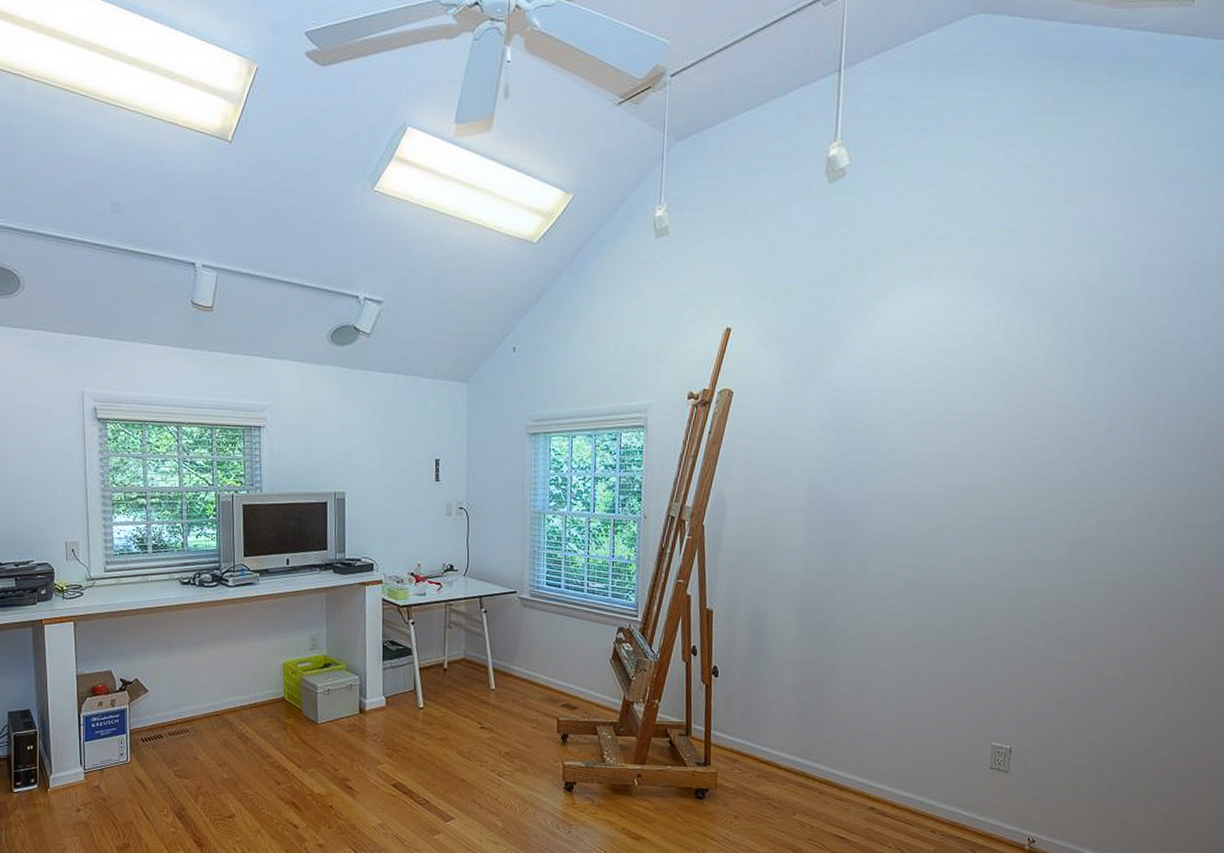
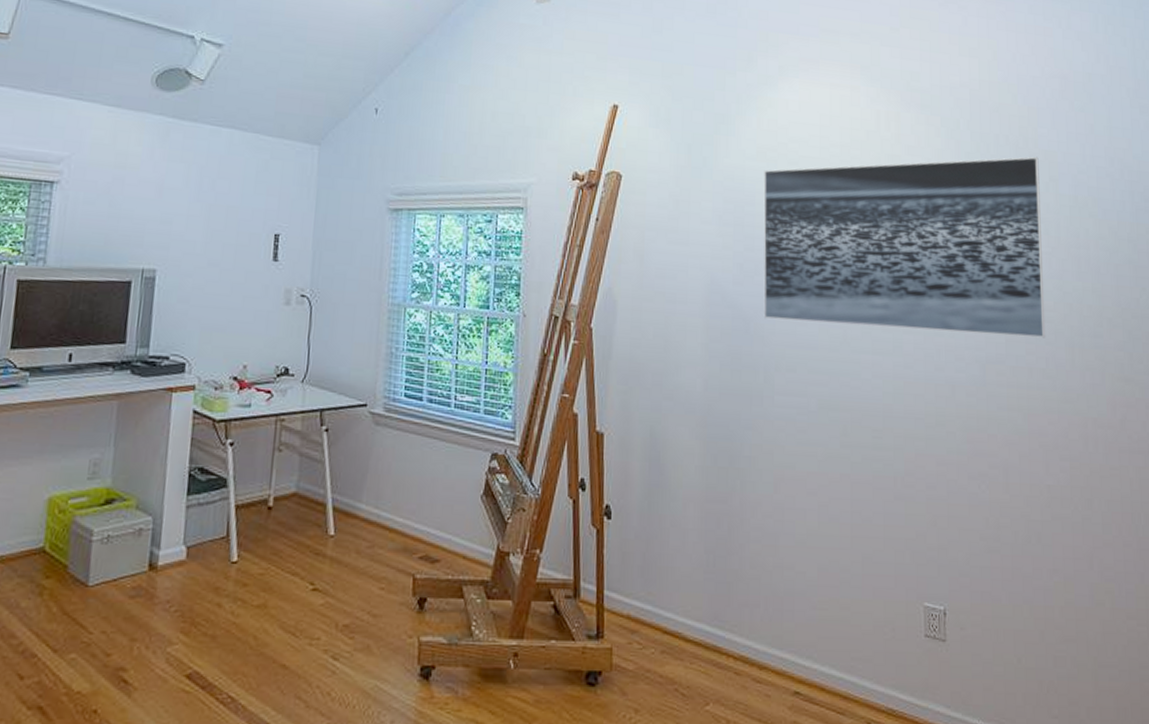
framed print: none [860,348,1155,520] -> present [763,156,1046,338]

